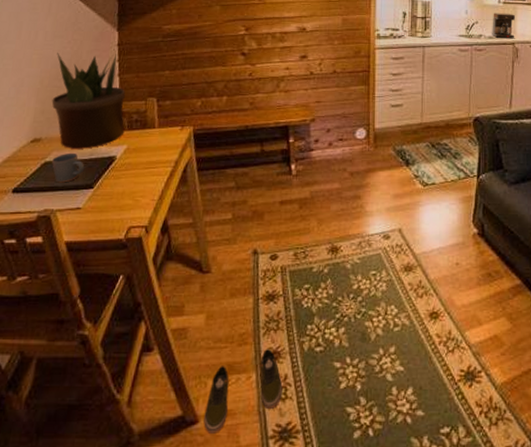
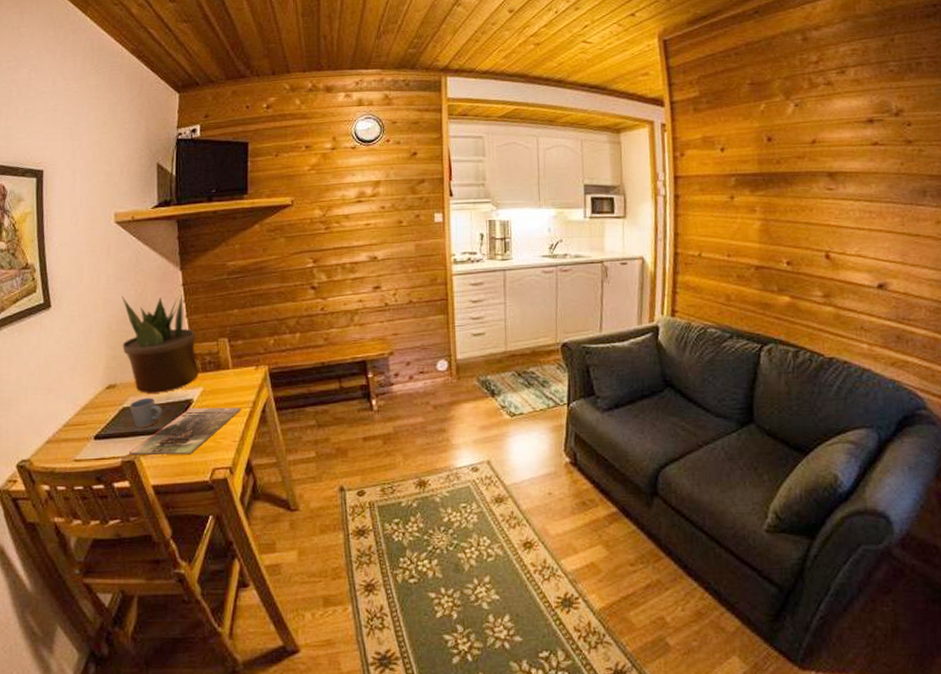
magazine: none [46,164,163,212] -> present [129,407,241,455]
shoe: present [204,348,283,433] -> none [305,581,379,662]
coffee maker: present [492,12,516,38] -> none [578,228,604,256]

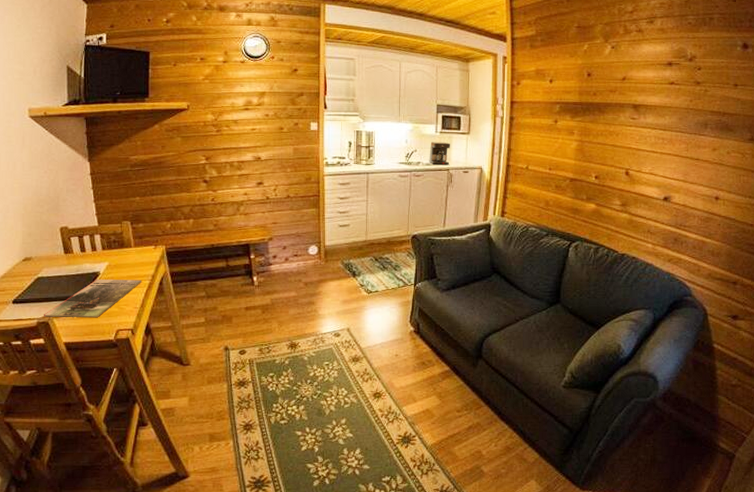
planter: present [122,295,199,393] -> none [36,181,105,266]
mug: present [130,397,163,428] -> none [44,269,73,295]
coffee maker: none [578,228,604,256] -> present [429,141,451,165]

